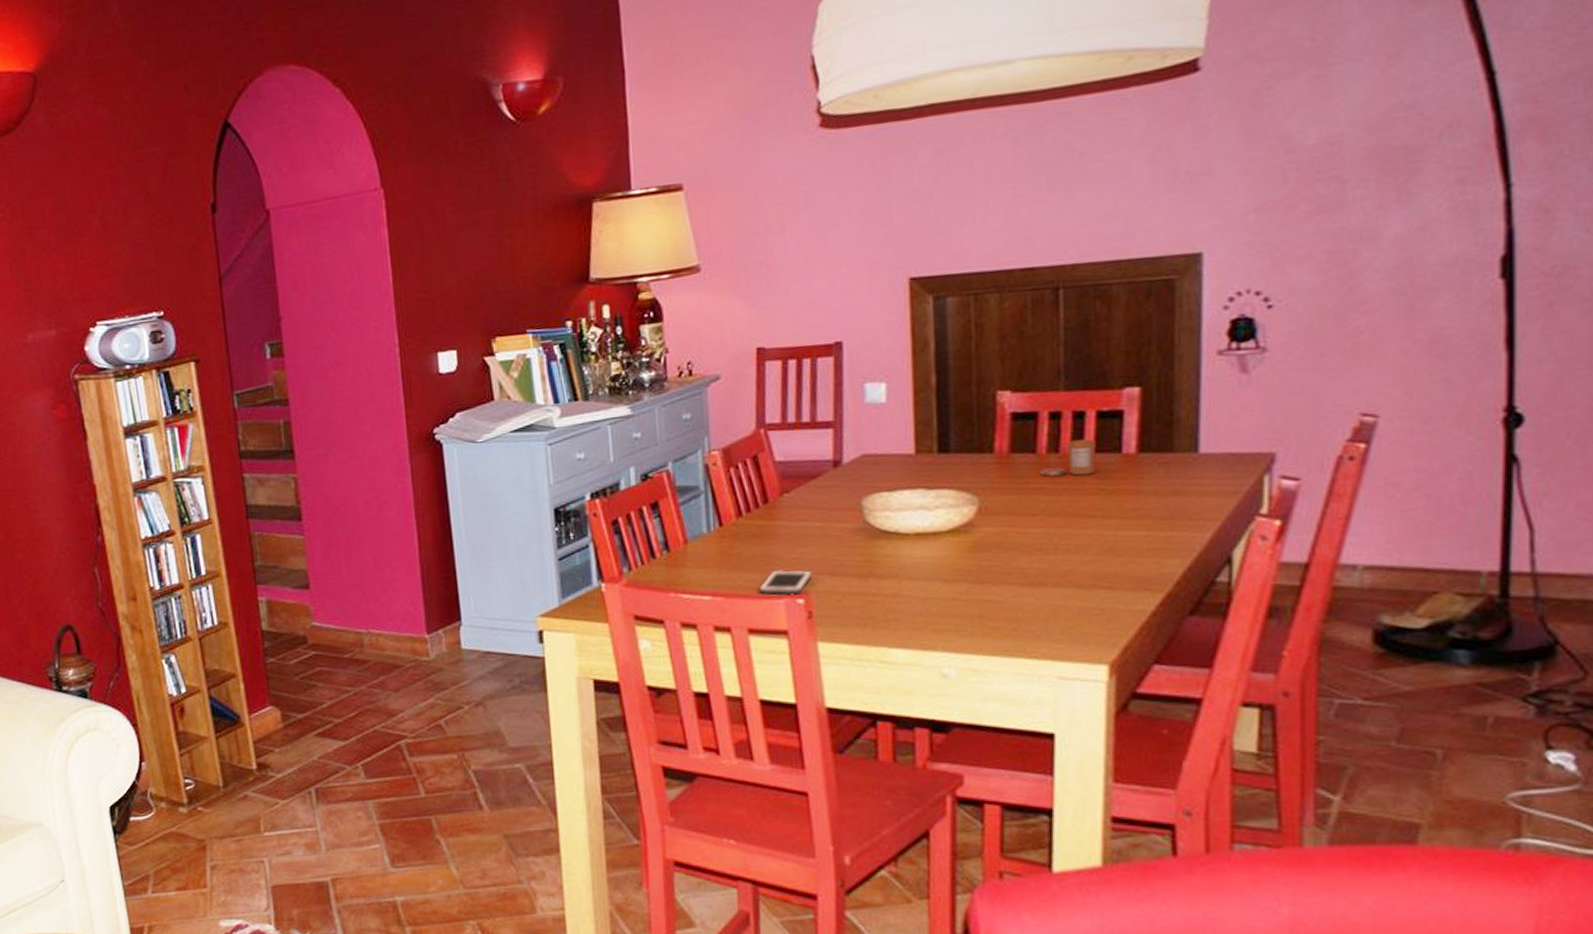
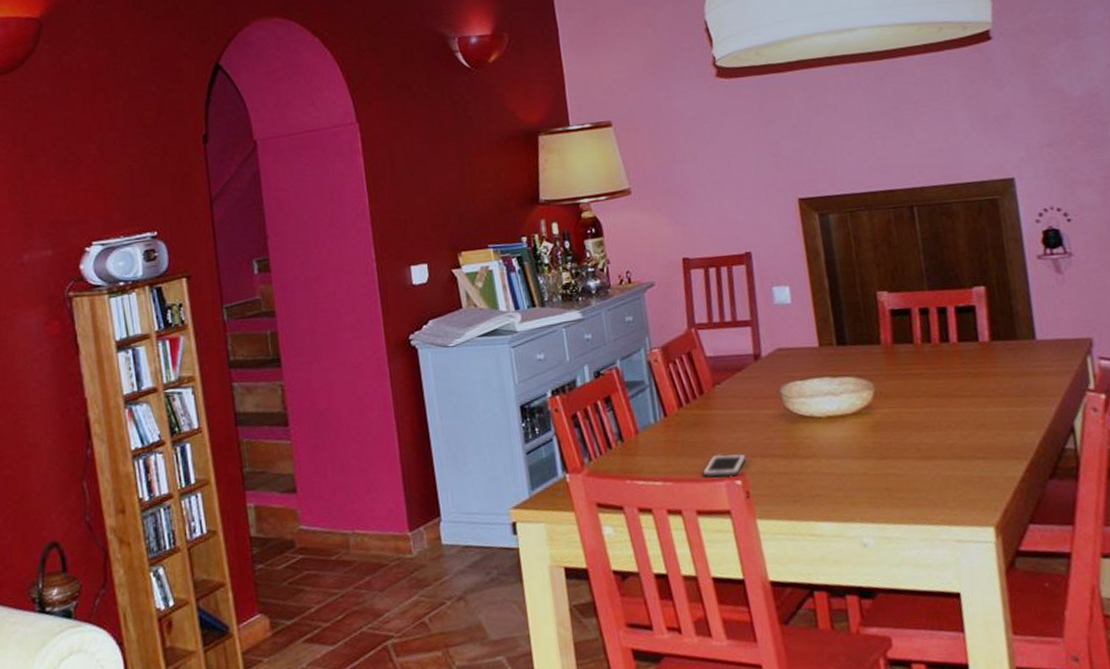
candle: present [1040,438,1096,477] -> none [918,330,961,363]

